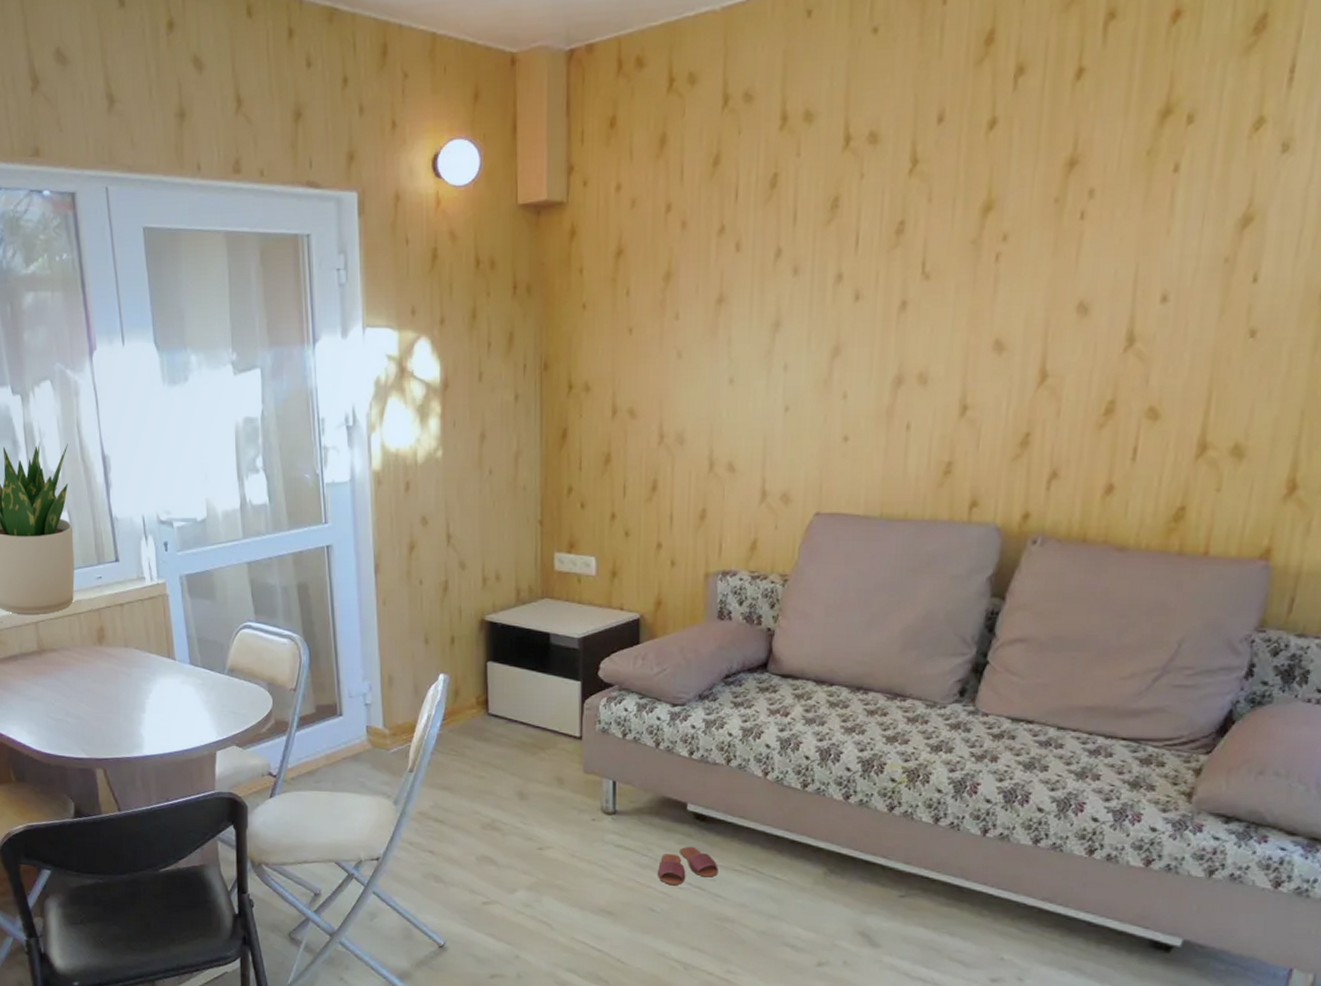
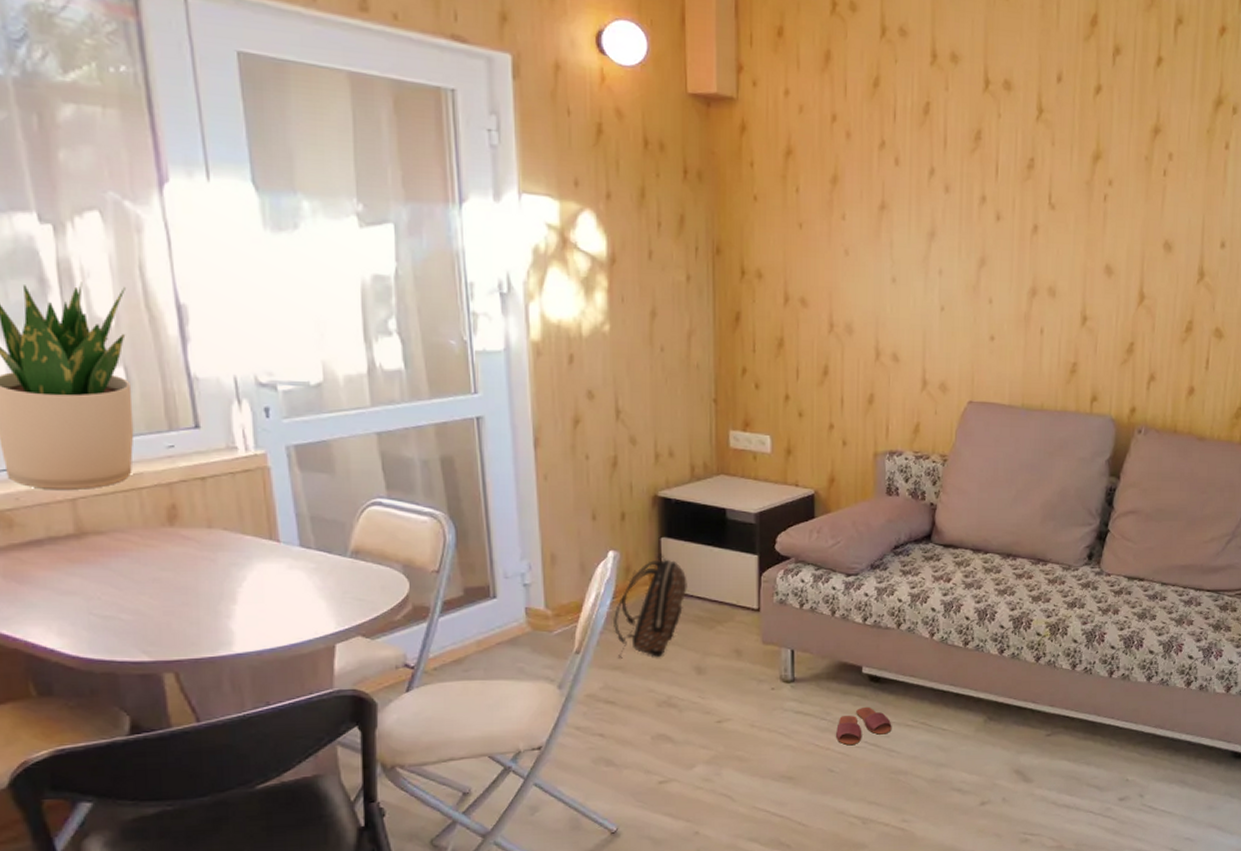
backpack: none [442,678,512,780] -> present [612,554,687,657]

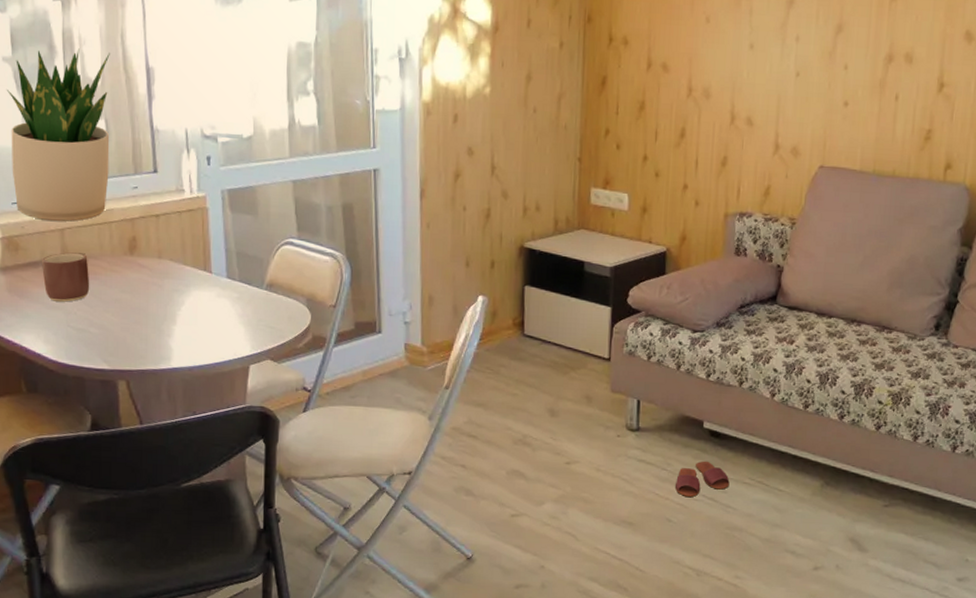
mug: none [48,526,117,586] -> present [42,252,90,302]
backpack: present [612,554,687,657] -> none [478,301,546,397]

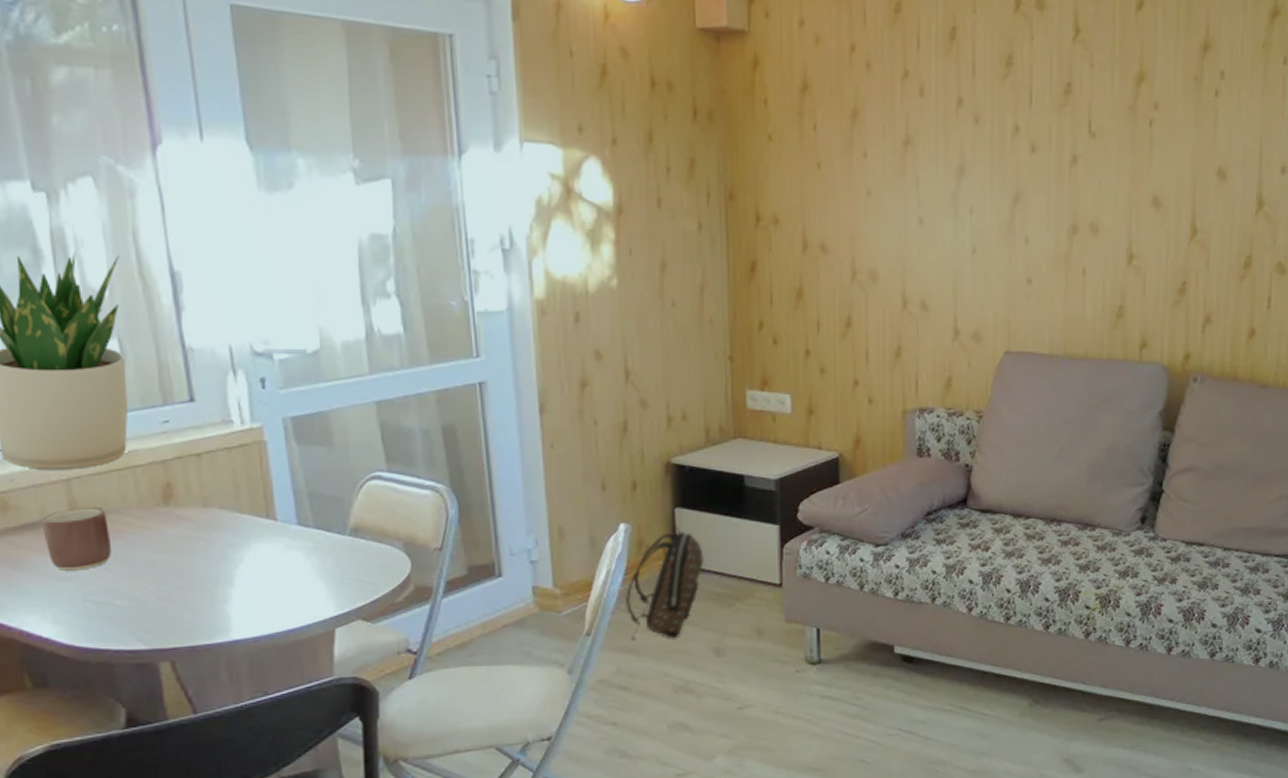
backpack: none [478,301,546,397] -> present [624,526,704,638]
slippers: present [675,461,730,498] -> none [867,690,928,733]

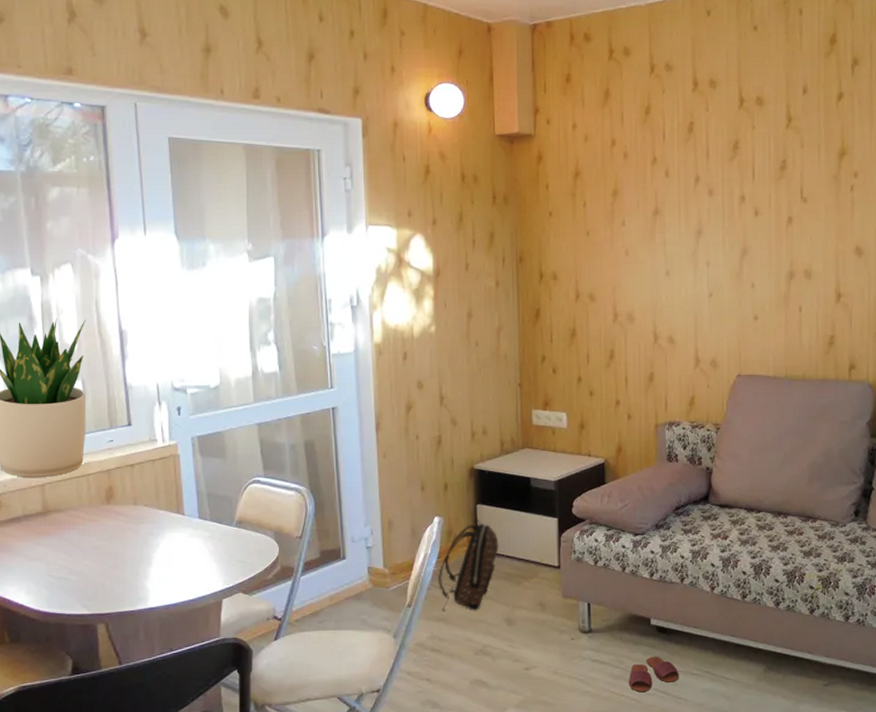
mug: present [42,507,112,571] -> none [24,506,70,553]
slippers: none [867,690,928,733] -> present [629,656,679,693]

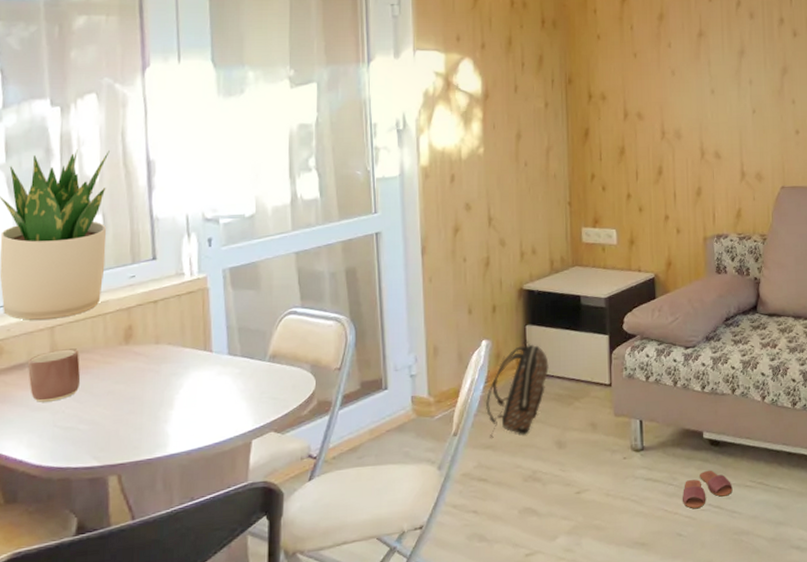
mug: none [24,506,70,553] -> present [28,349,81,402]

